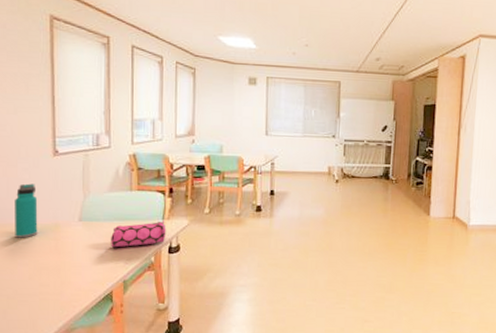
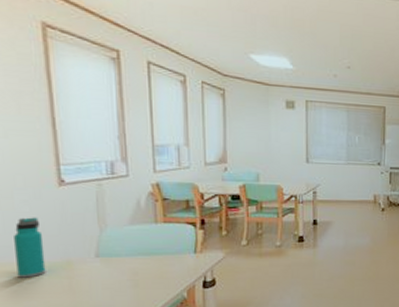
pencil case: present [111,221,166,248] -> none [135,254,200,285]

